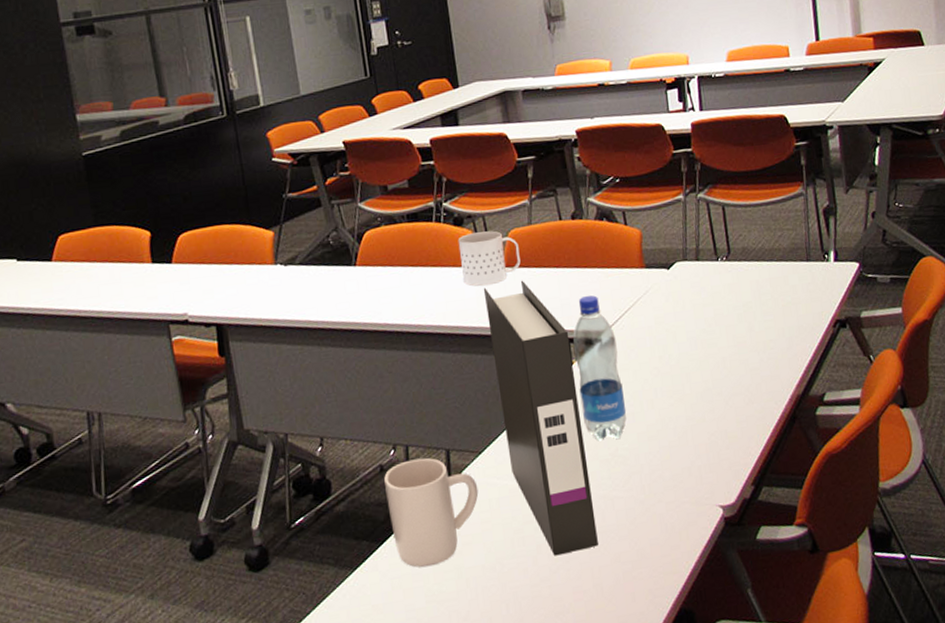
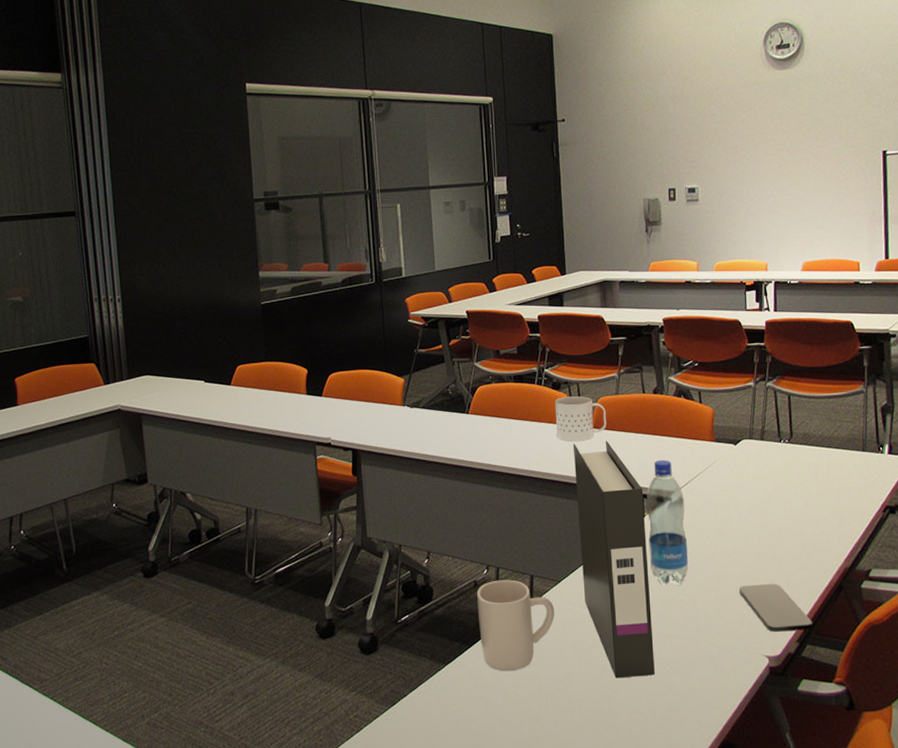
smartphone: none [685,422,767,478] -> present [739,583,812,632]

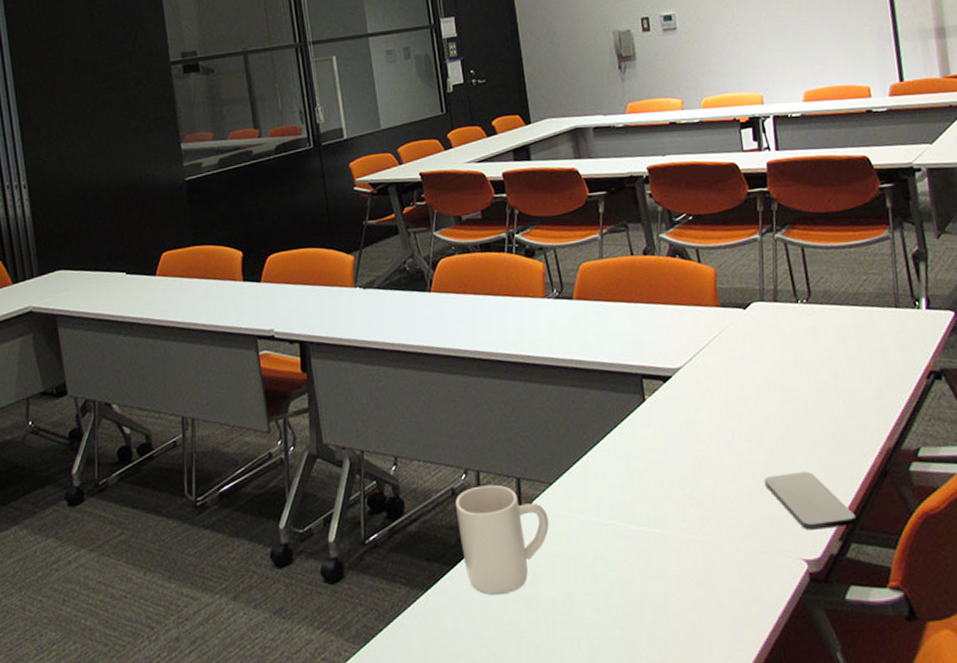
mug: present [554,396,606,442] -> none [529,263,592,318]
binder: present [573,440,655,678] -> none [554,313,673,597]
bottle: present [646,459,689,585] -> none [645,331,702,481]

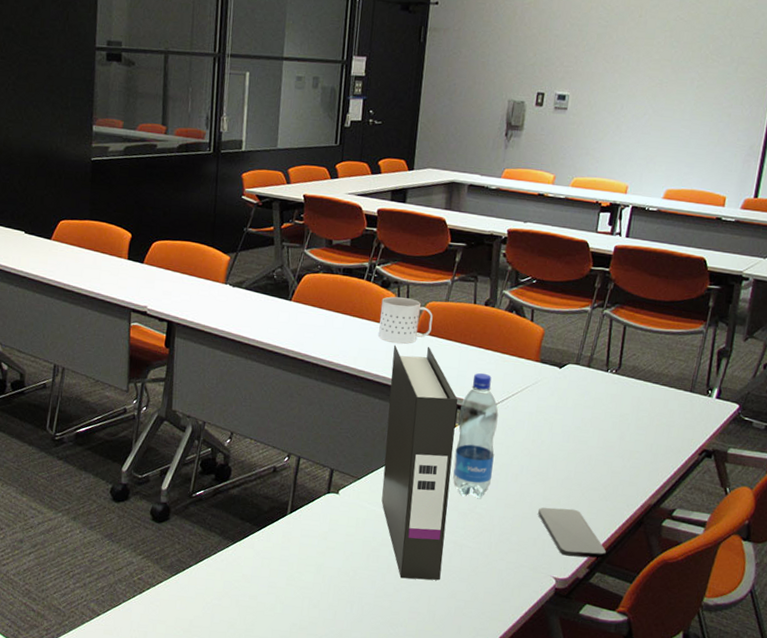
mug: present [455,484,549,596] -> none [272,469,350,558]
mug: none [529,263,592,318] -> present [378,296,433,345]
binder: none [554,313,673,597] -> present [381,345,458,581]
bottle: none [645,331,702,481] -> present [453,372,499,498]

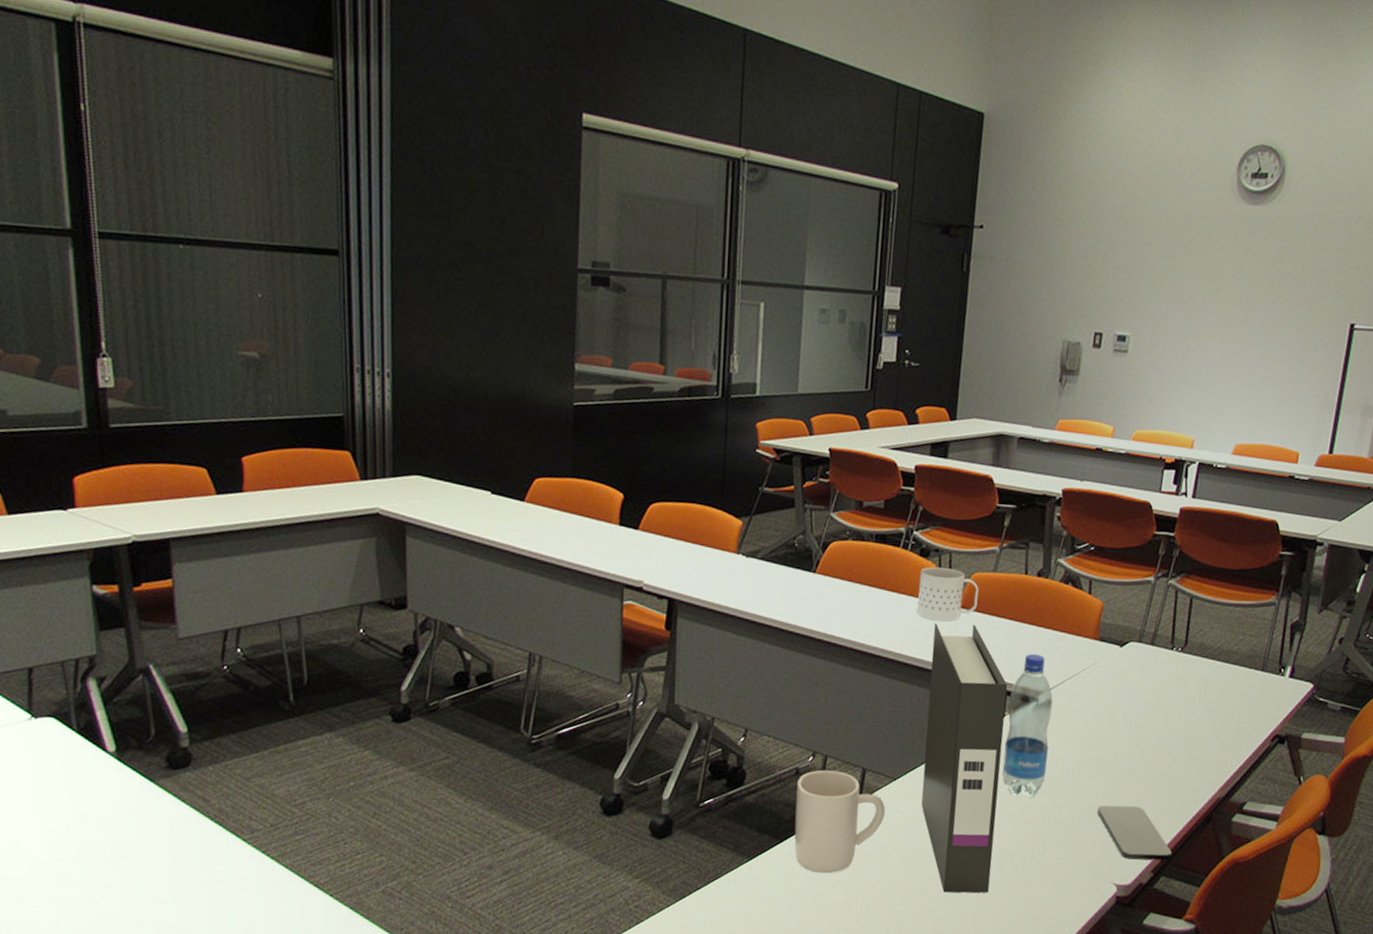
mug: none [272,469,350,558] -> present [794,769,886,874]

